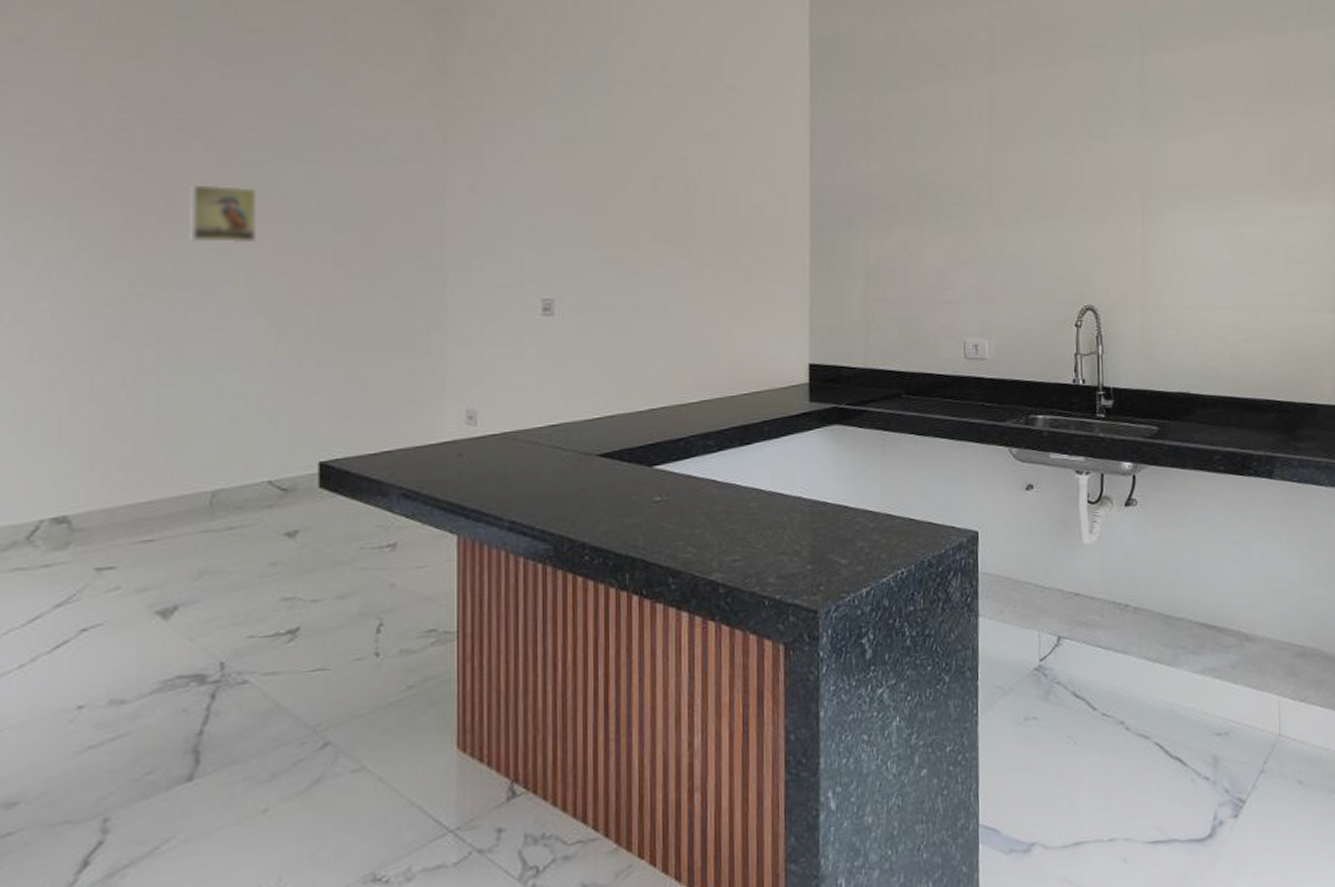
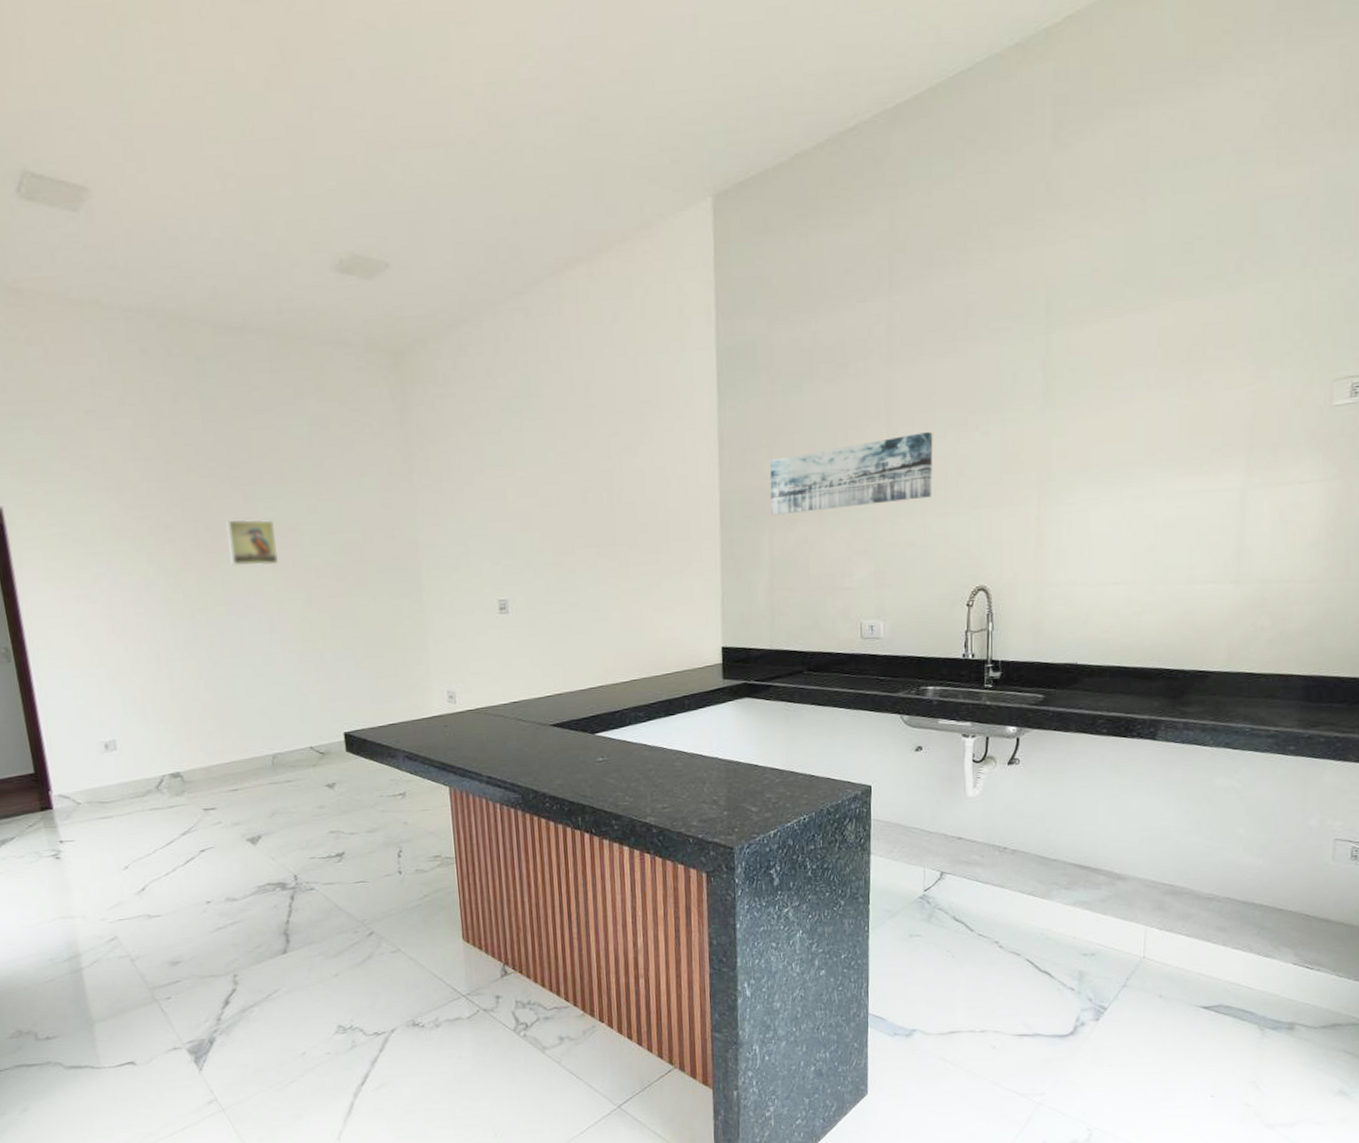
wall art: none [865,141,1036,218] -> present [769,432,933,516]

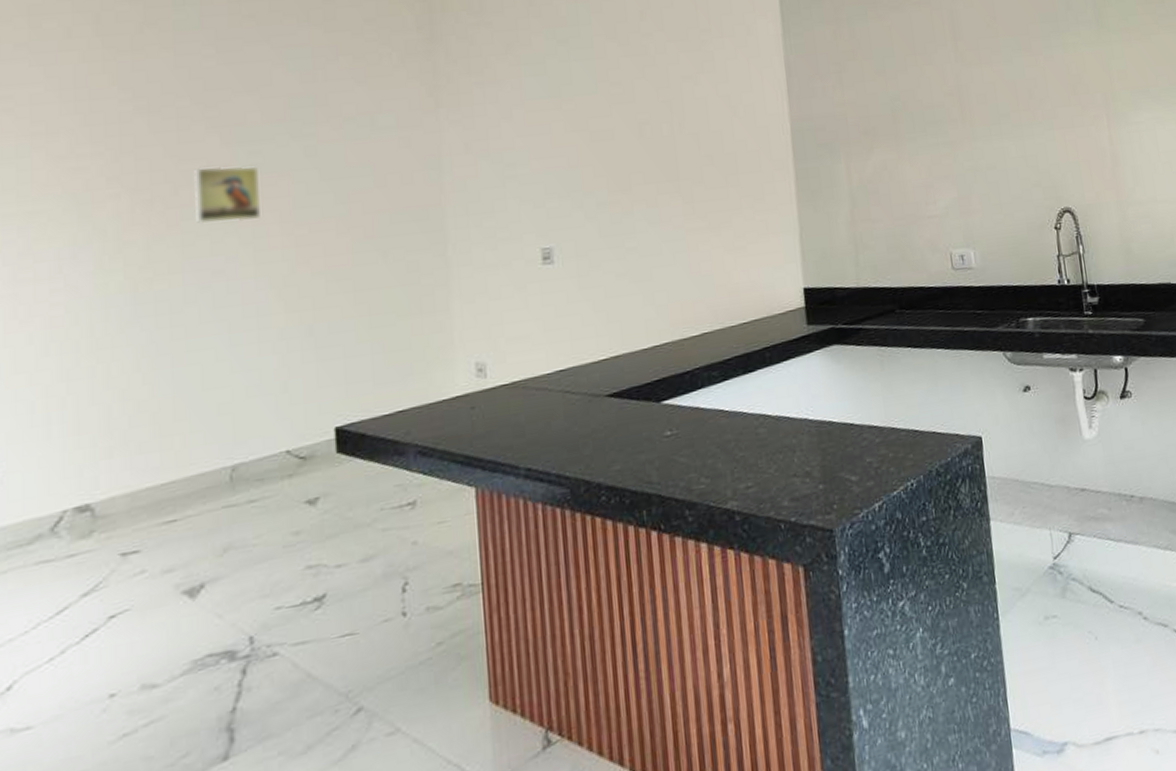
wall art: present [769,432,933,516] -> none [841,57,1006,143]

